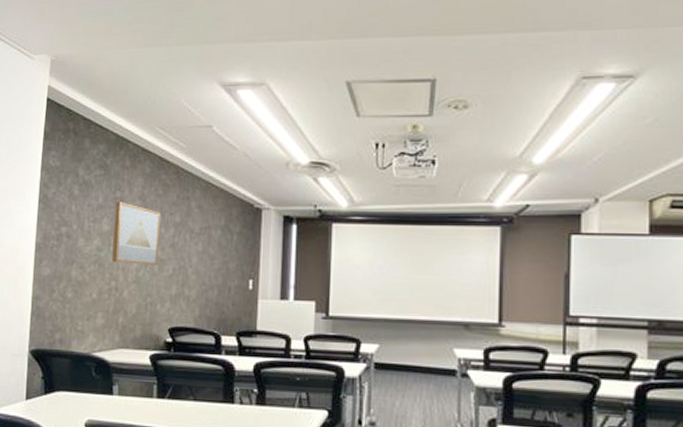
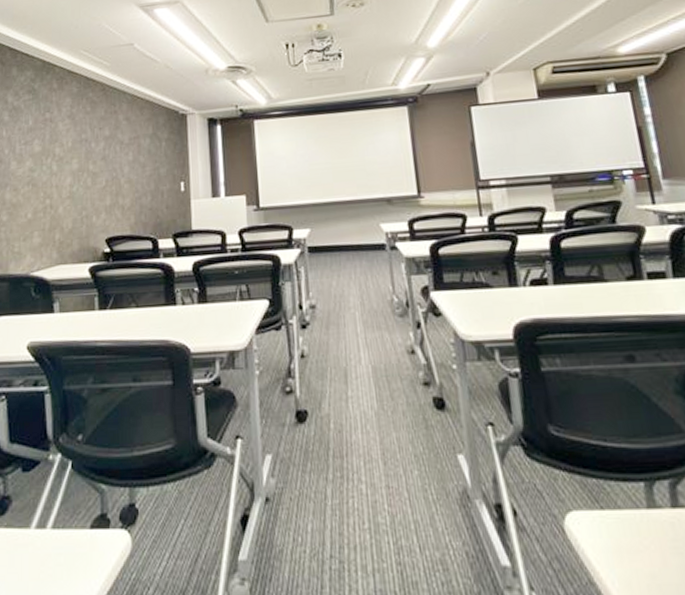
wall art: present [112,202,161,266] -> none [45,122,91,181]

